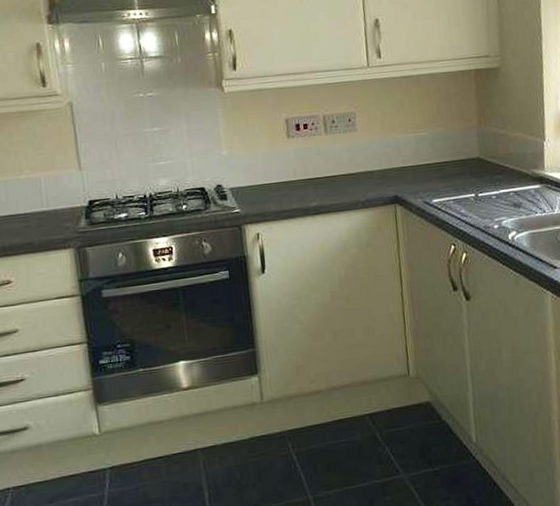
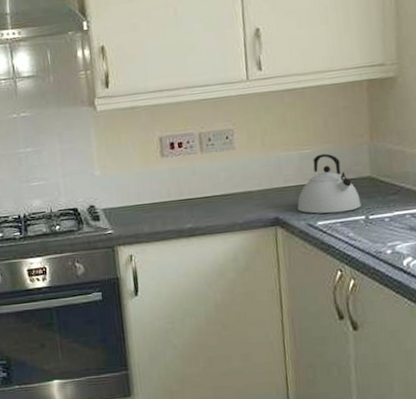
kettle: none [414,136,471,192] -> present [297,153,361,214]

